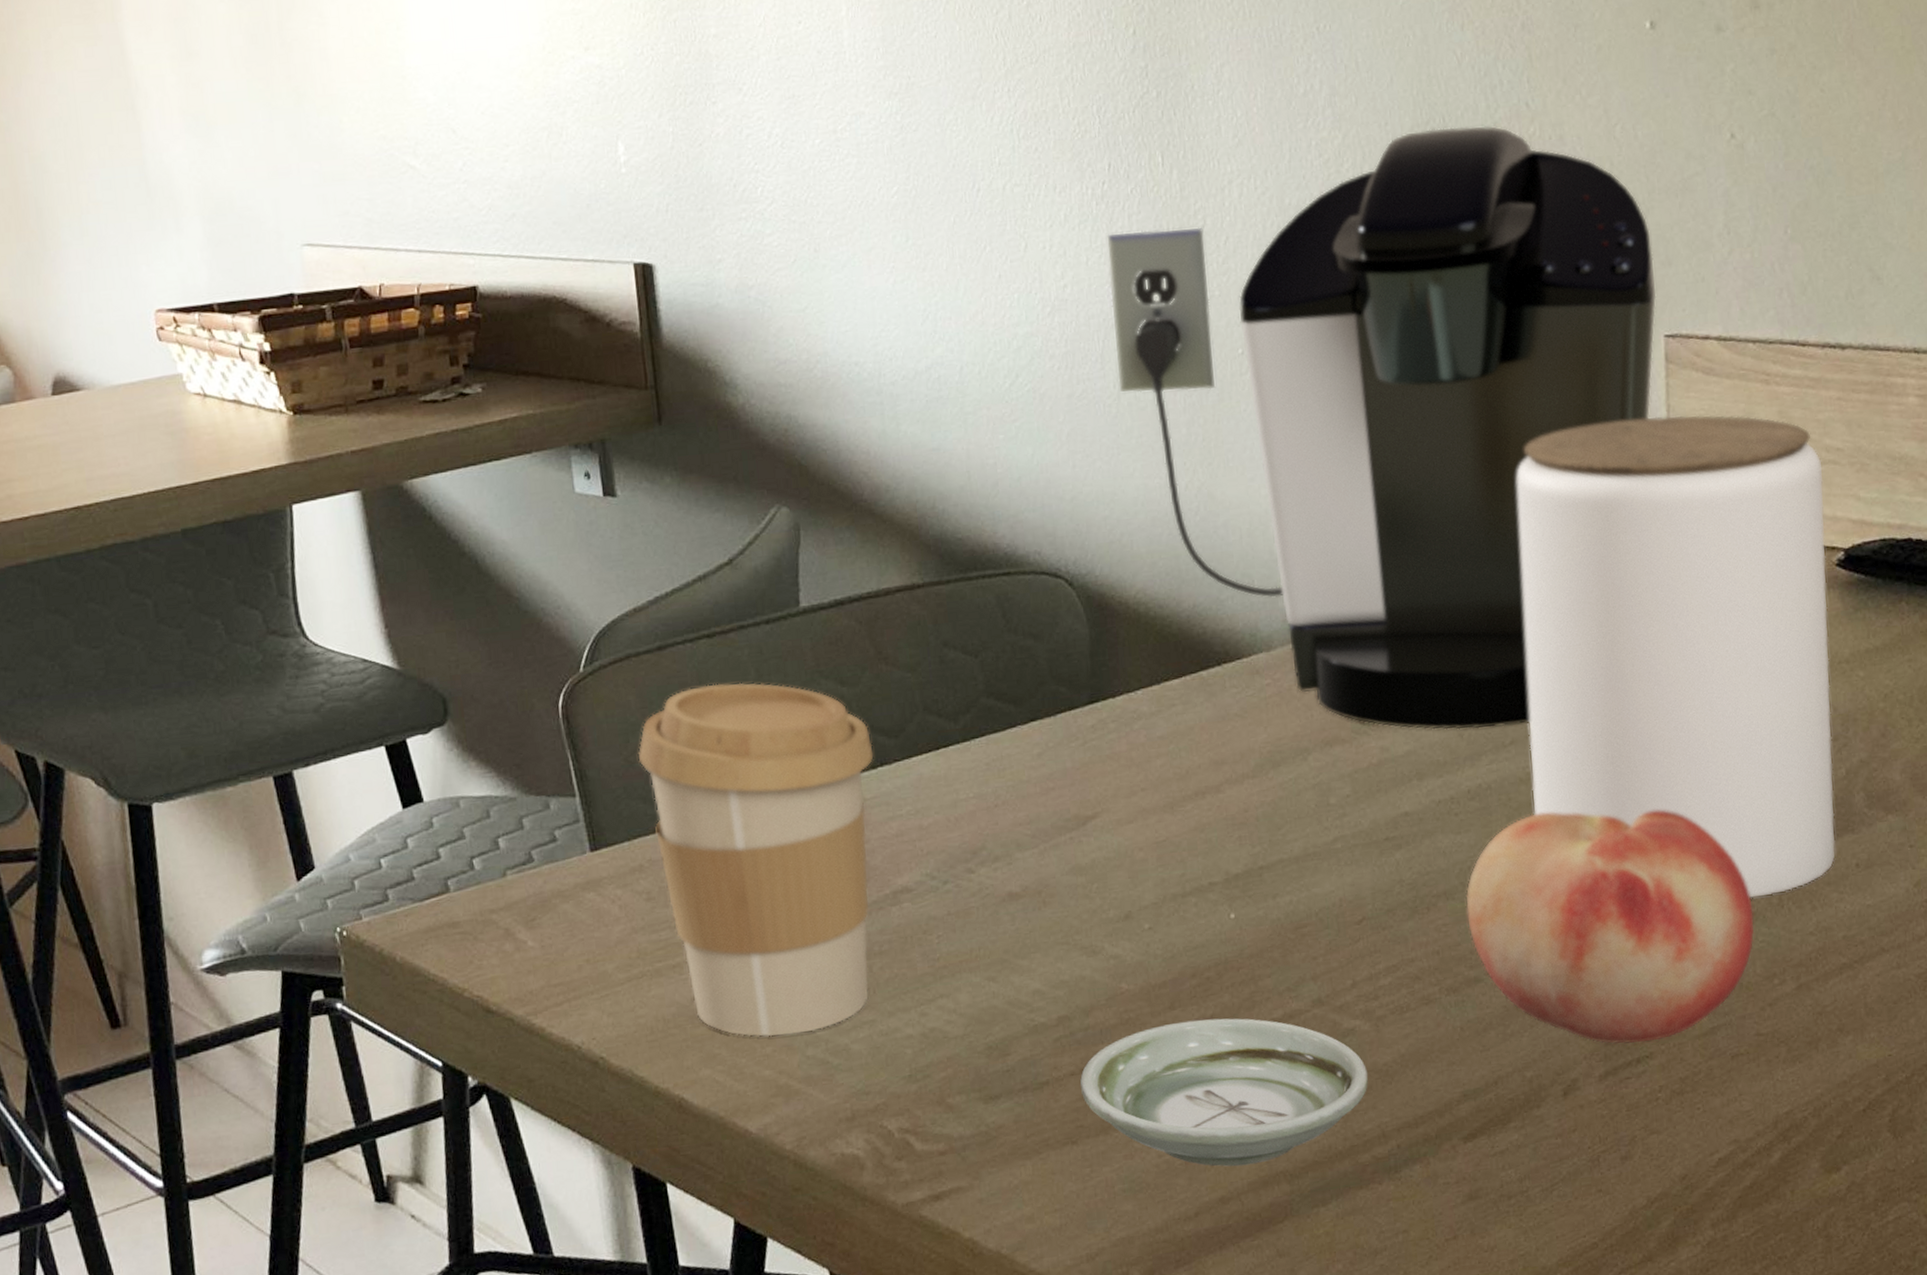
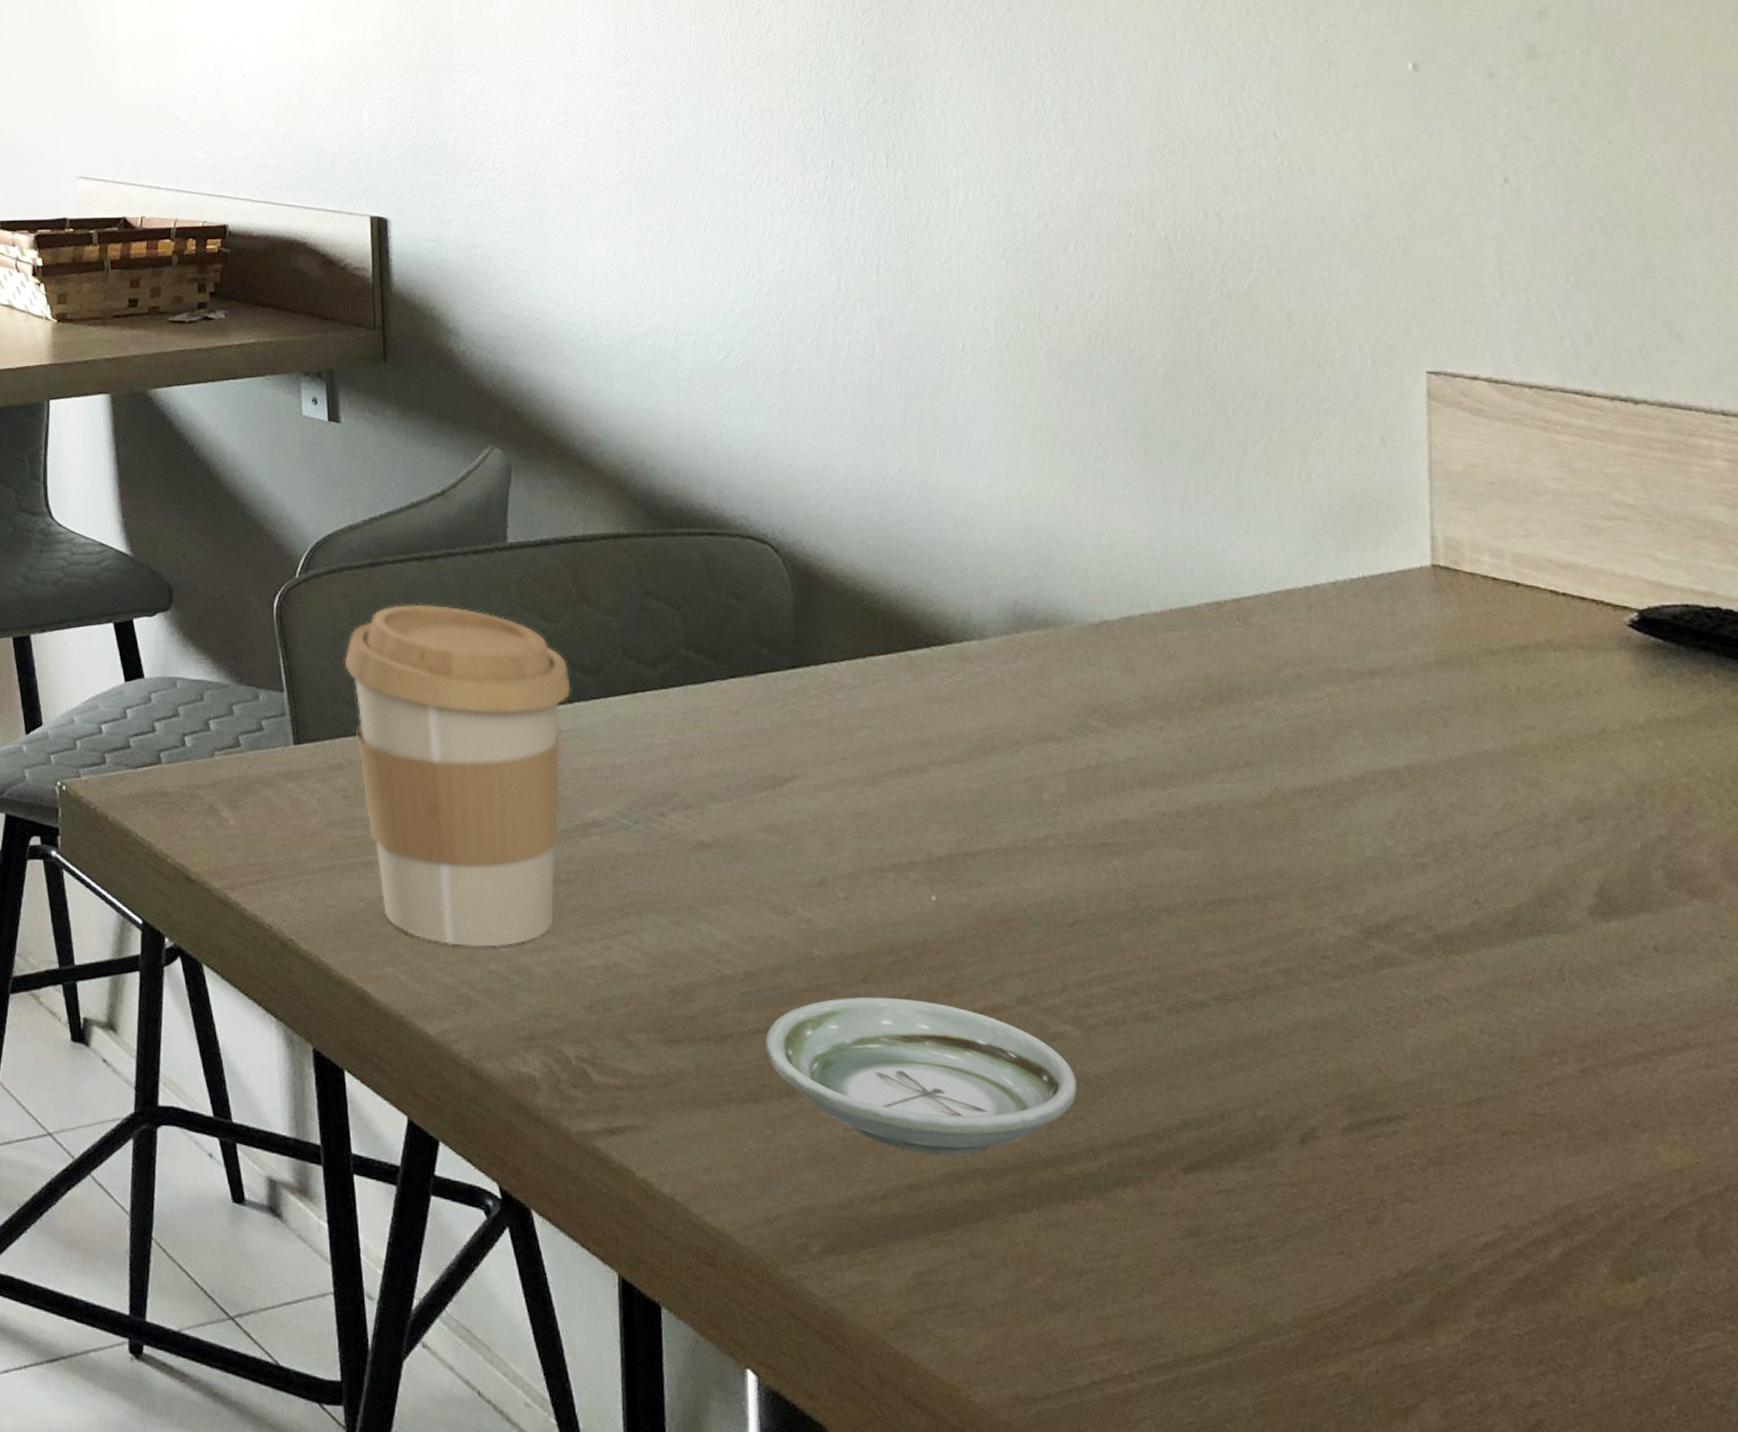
coffee maker: present [1107,126,1657,730] -> none [827,151,1418,747]
fruit: present [1465,810,1755,1045] -> none [1191,841,1530,1102]
jar: present [1516,415,1836,898] -> none [1256,451,1629,966]

